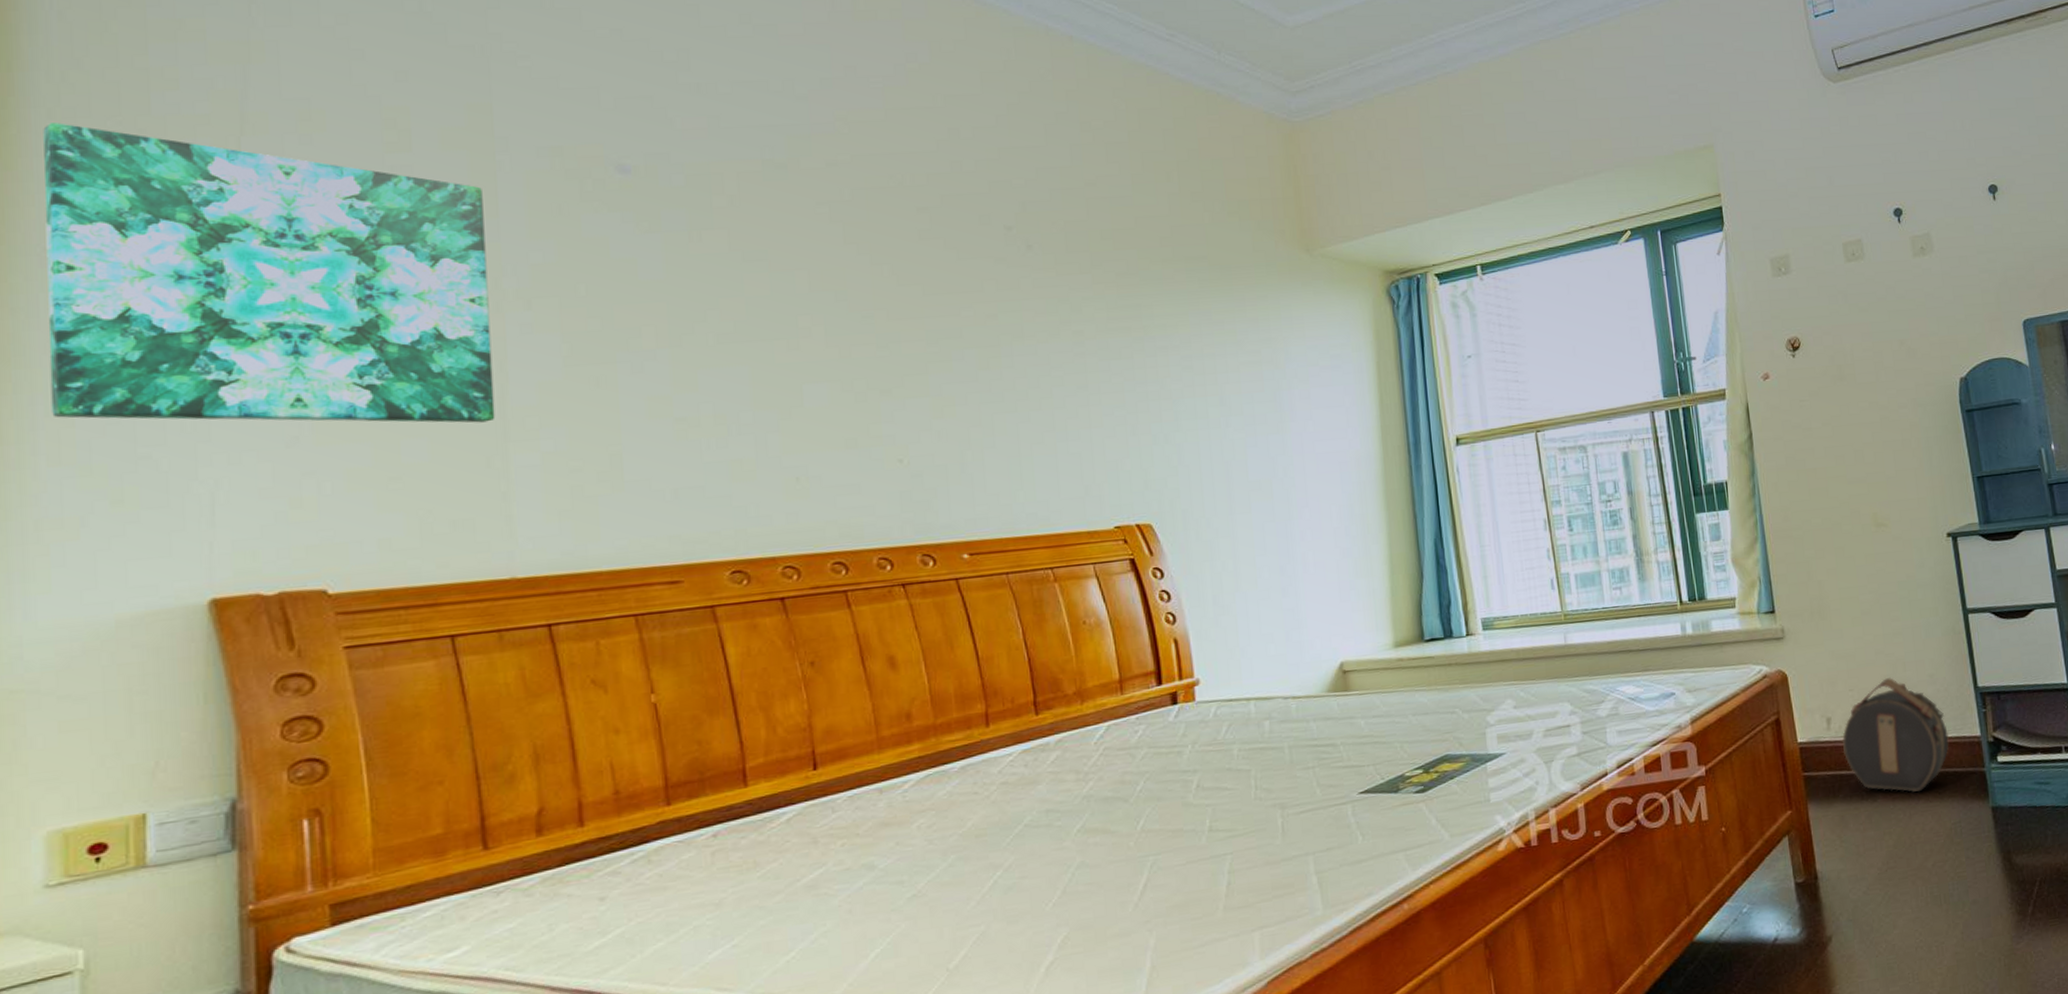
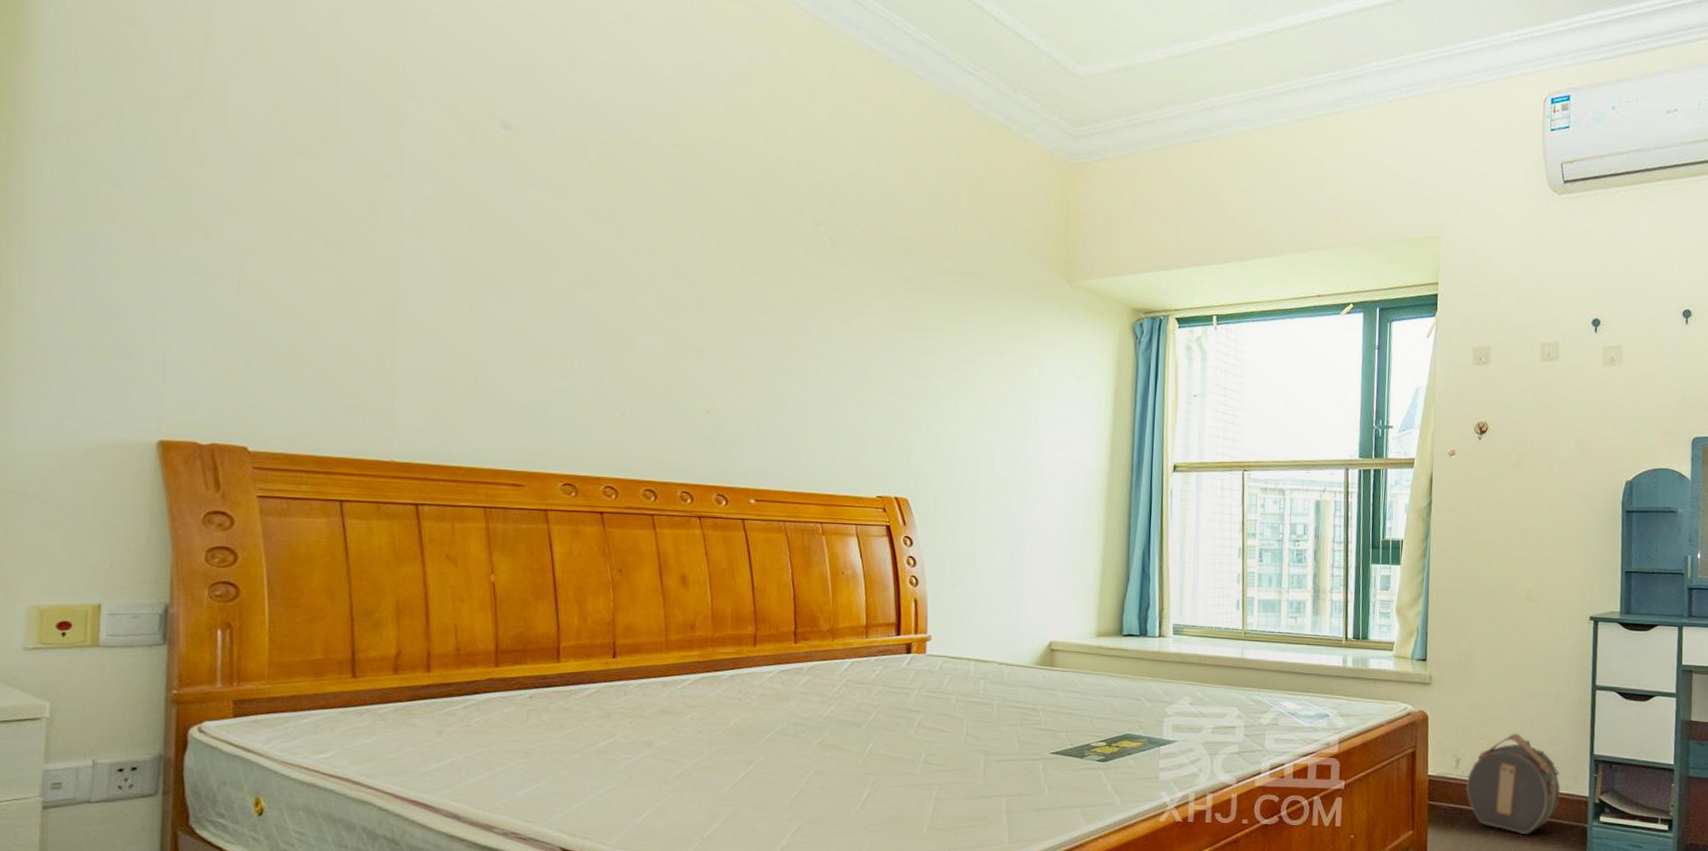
wall art: present [43,123,495,423] -> none [47,22,392,328]

